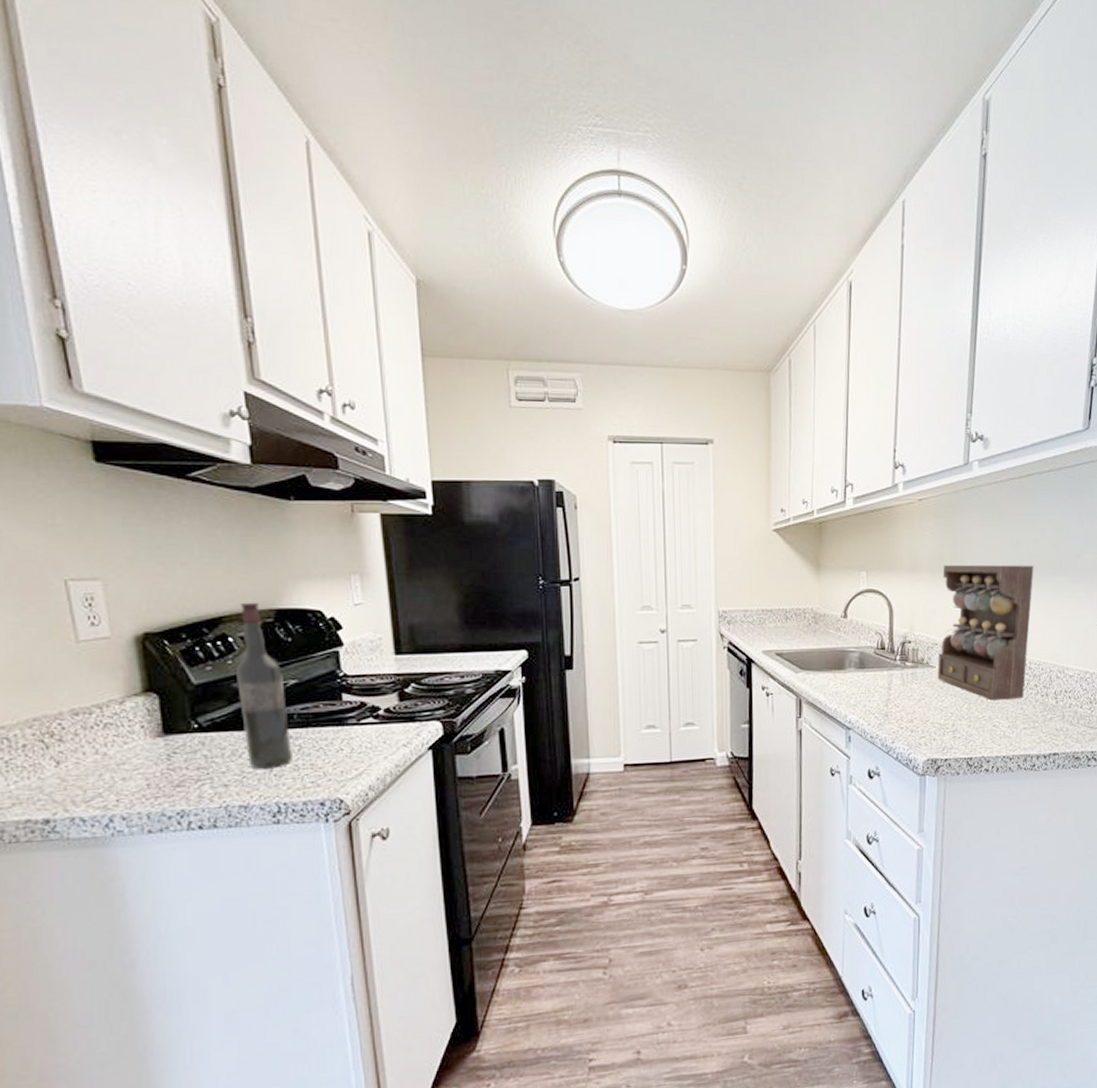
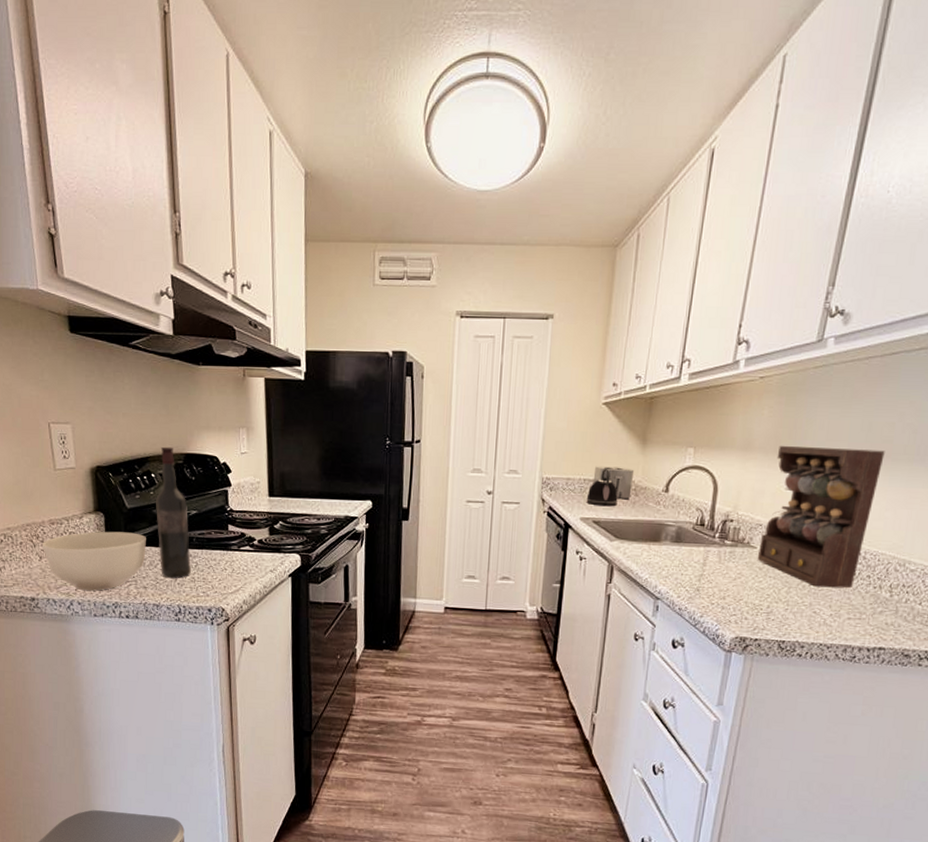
bowl: none [59,715,225,800] -> present [42,531,146,591]
kettle: none [766,596,798,637] -> present [586,468,618,507]
toaster: none [771,595,812,629] -> present [593,466,635,500]

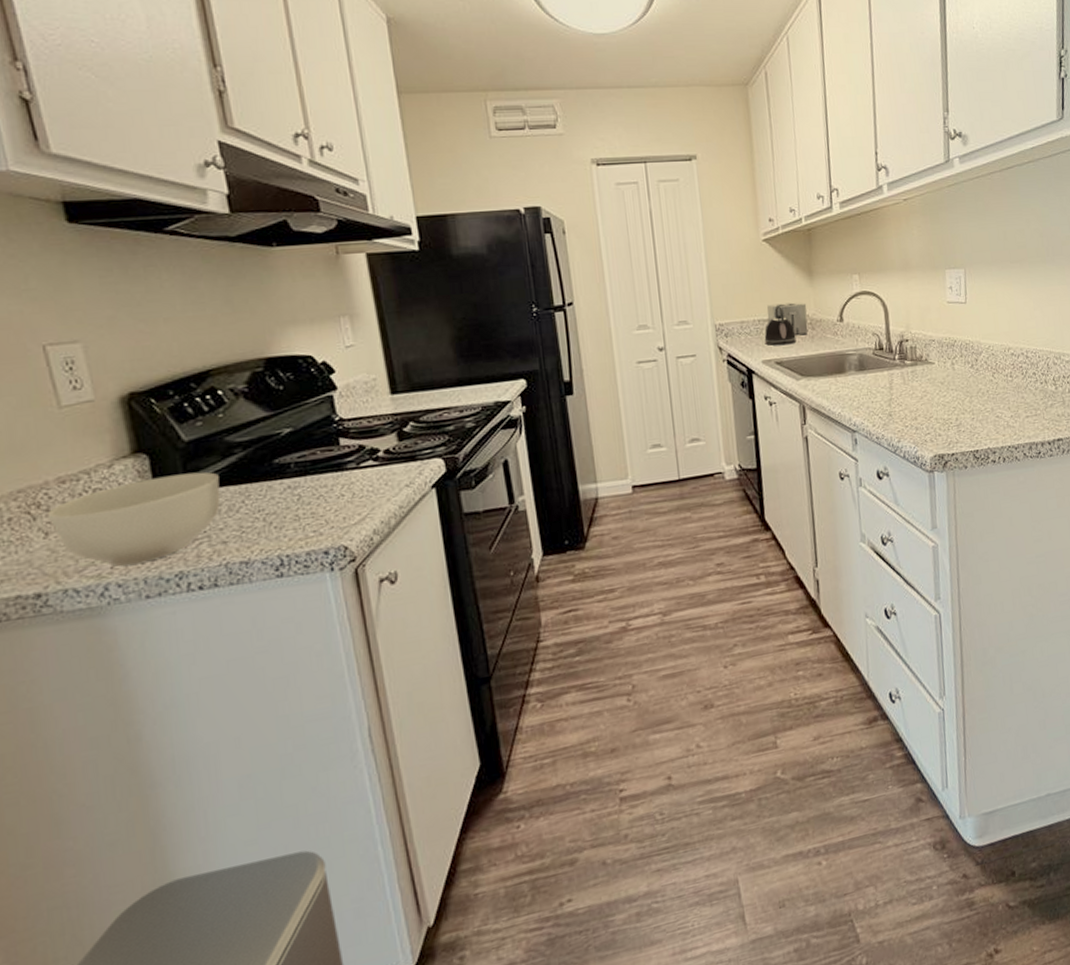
wine bottle: present [155,446,191,578] -> none [226,352,292,523]
spice rack: present [757,446,885,589] -> none [933,255,1024,392]

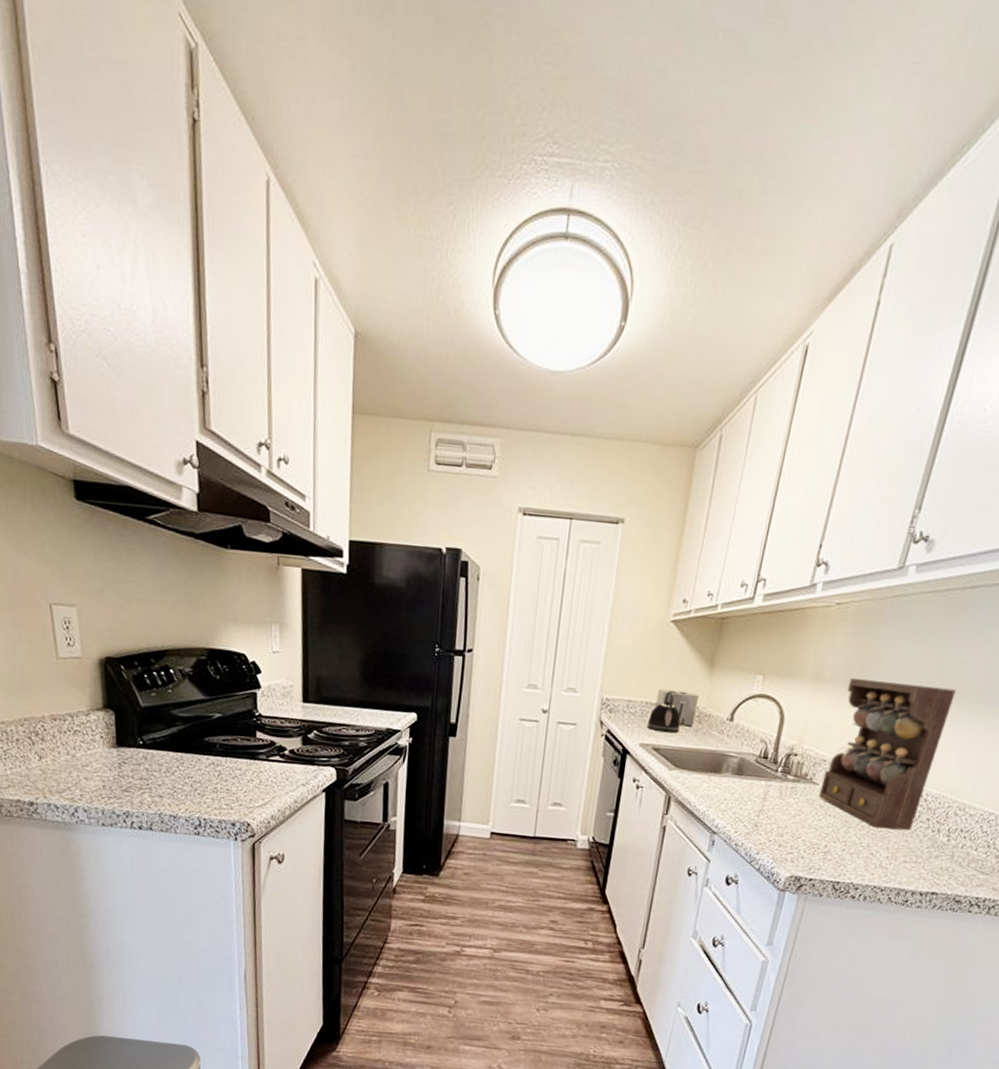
bowl: present [46,471,221,566] -> none [42,731,163,798]
spice rack: none [933,255,1024,392] -> present [818,678,956,831]

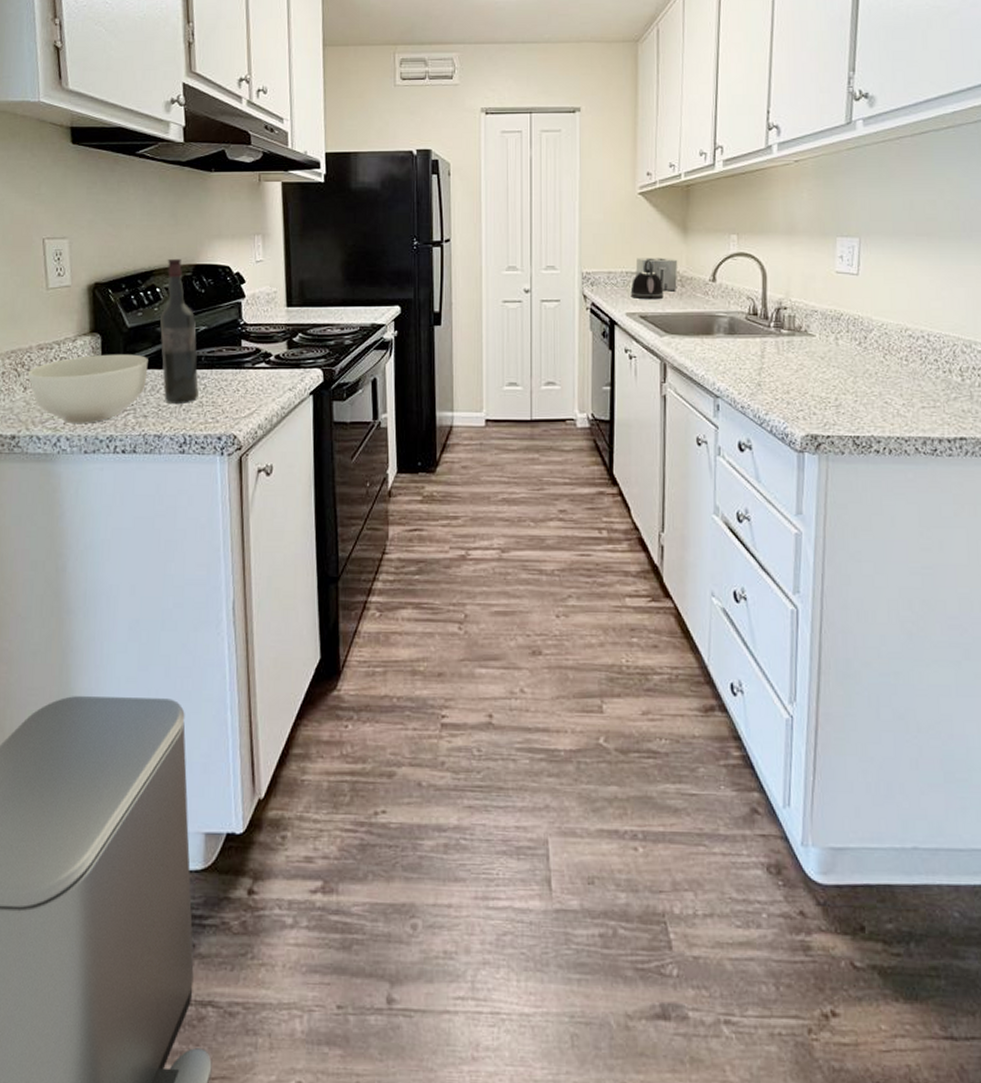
bowl: none [42,731,163,798] -> present [27,354,148,423]
wine bottle: none [173,639,213,787] -> present [159,258,199,403]
spice rack: present [818,678,956,831] -> none [817,228,931,375]

